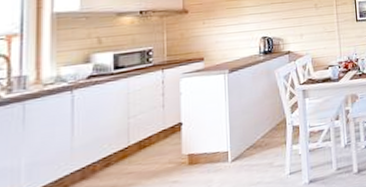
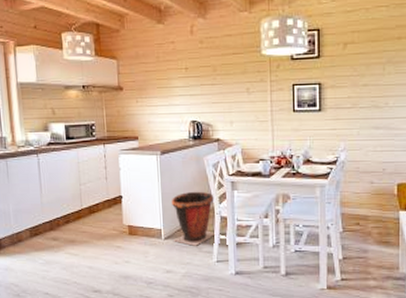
waste bin: none [239,104,288,163] -> present [171,191,216,246]

